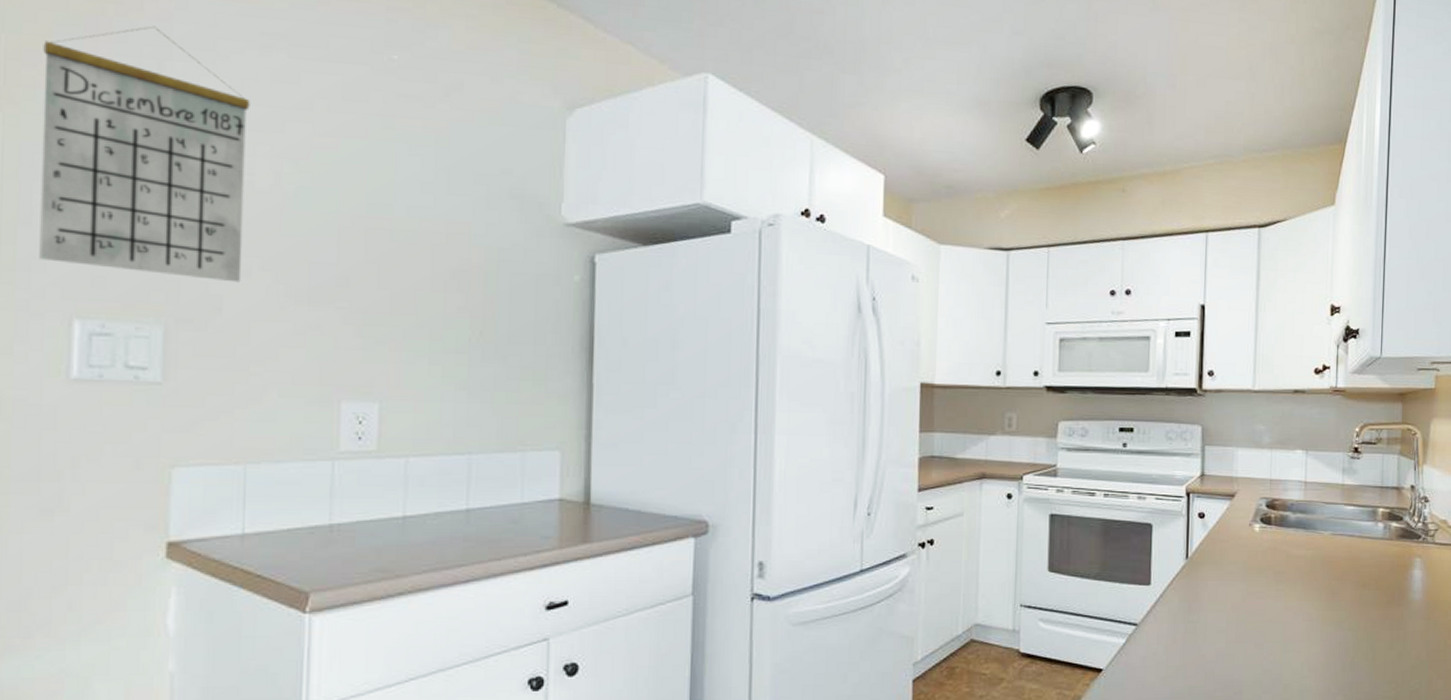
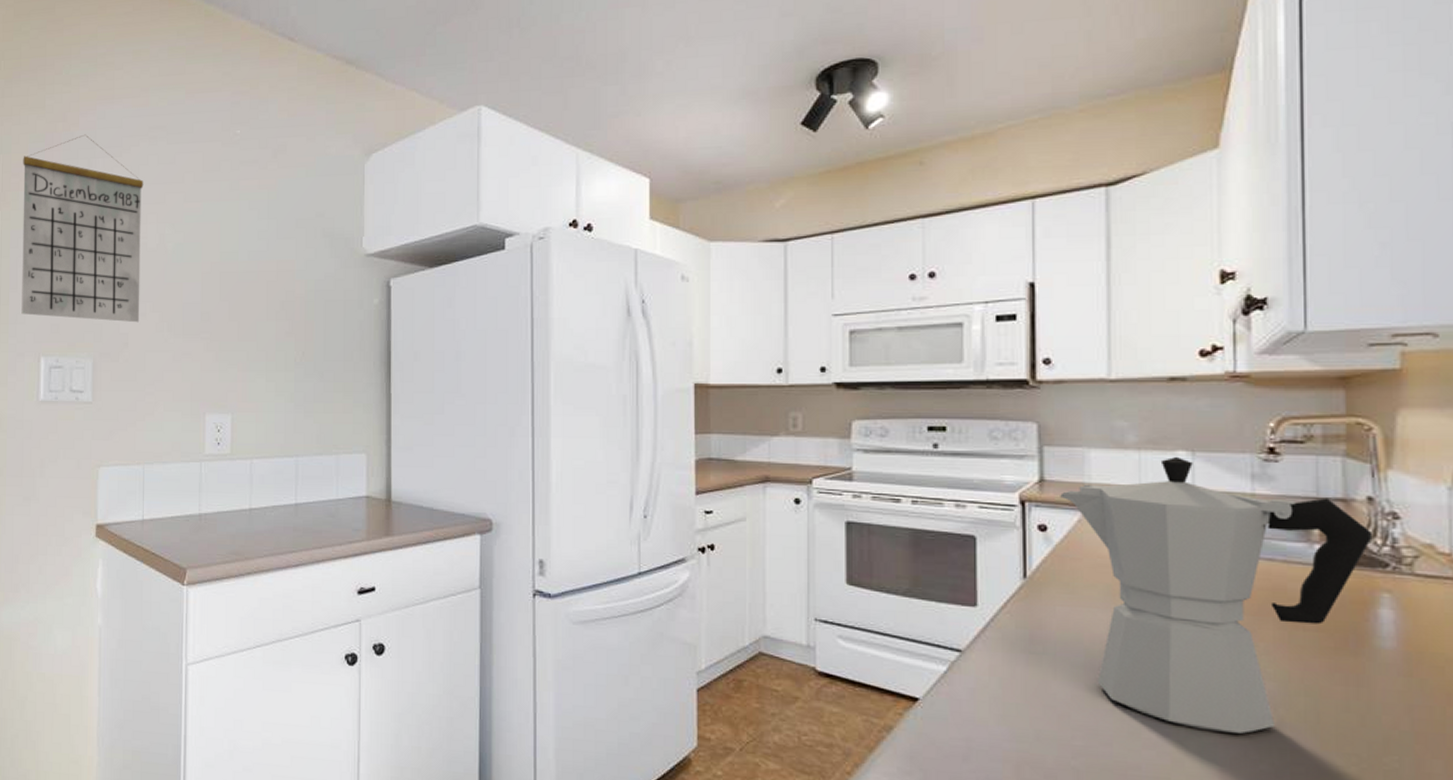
moka pot: none [1215,454,1413,674] -> present [1060,456,1373,734]

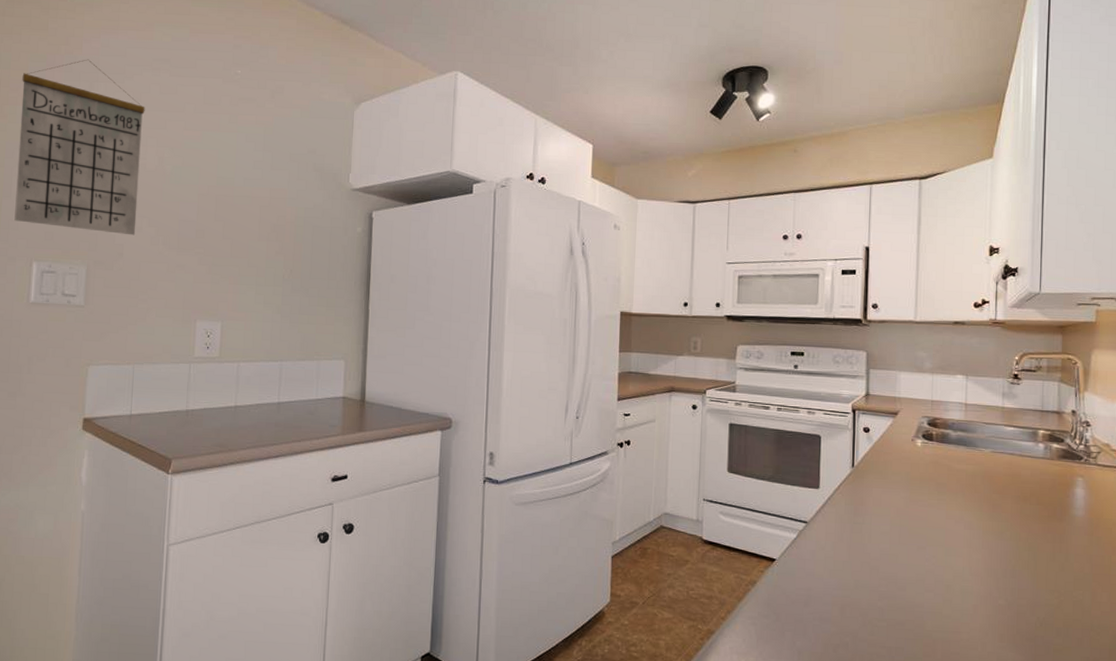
moka pot: present [1060,456,1373,734] -> none [879,379,1074,578]

